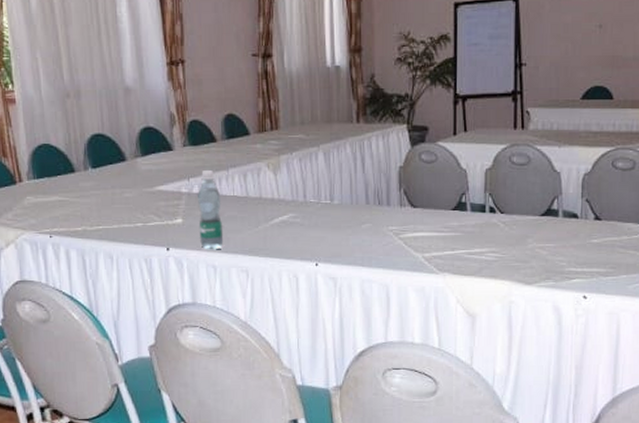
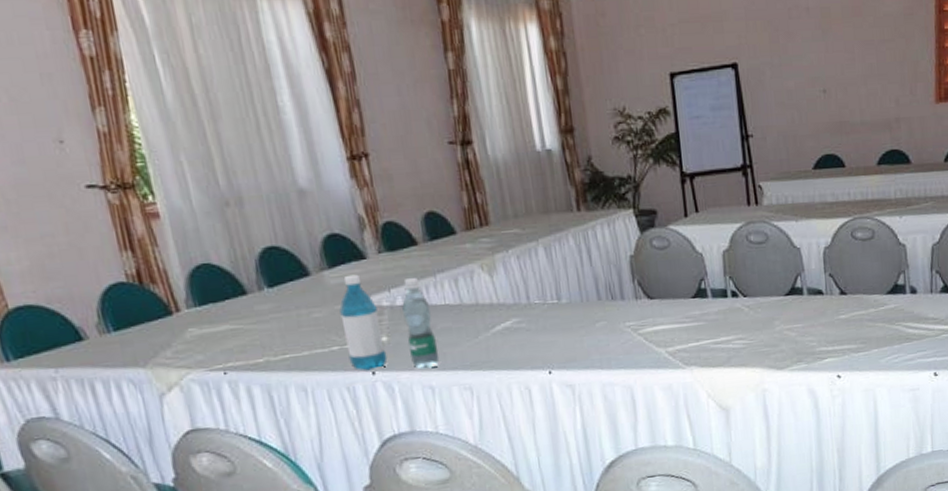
water bottle: none [146,163,181,247] -> present [339,274,388,371]

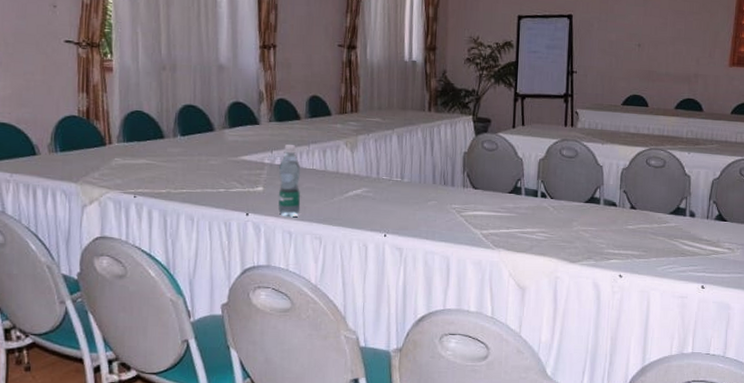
water bottle: present [339,274,388,371] -> none [230,135,260,212]

